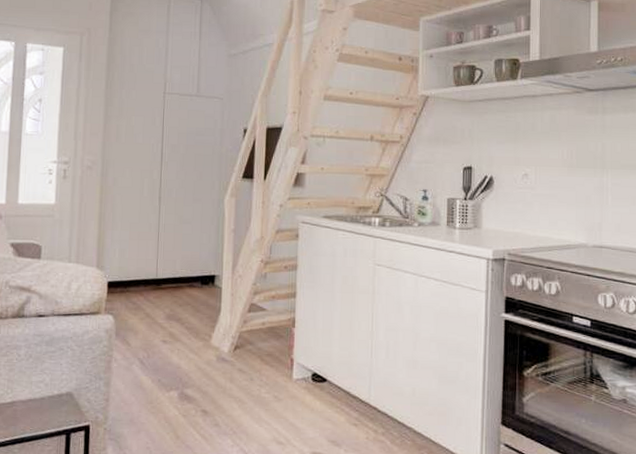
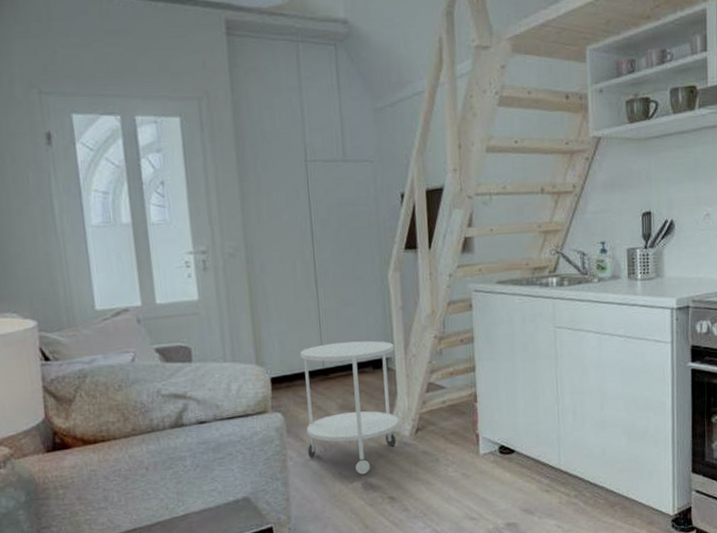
side table: none [131,256,223,385] -> present [299,340,399,475]

